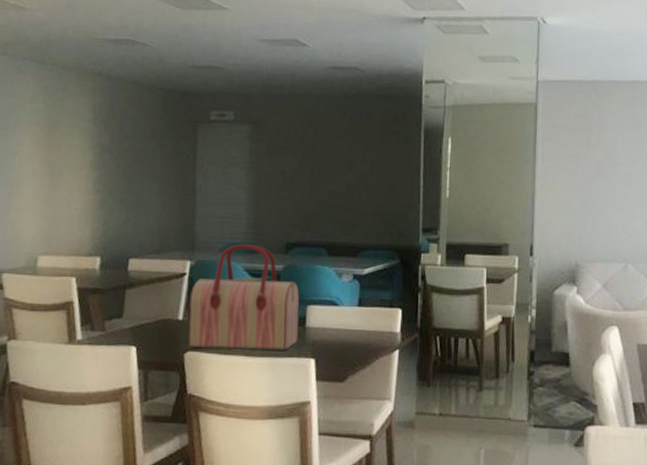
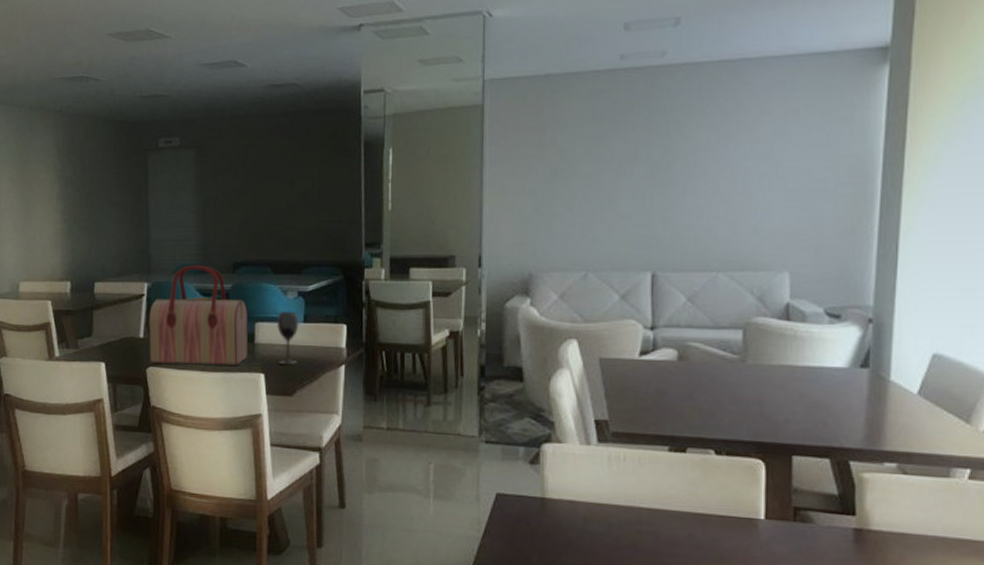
wine glass: none [329,294,354,351] -> present [276,311,299,366]

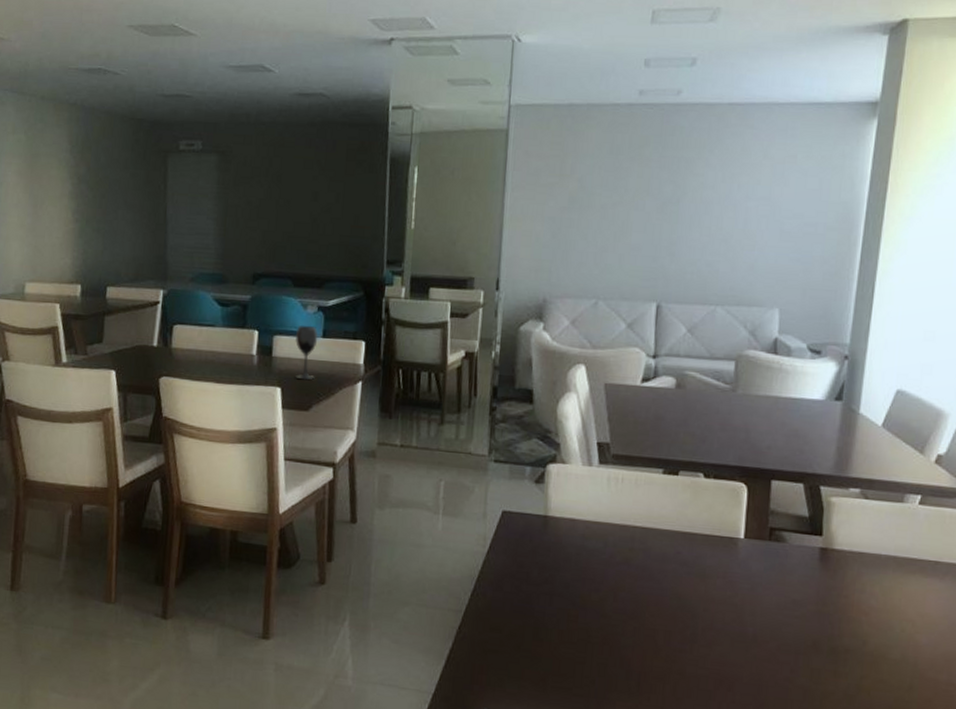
handbag: present [148,264,248,366] -> none [162,273,266,379]

